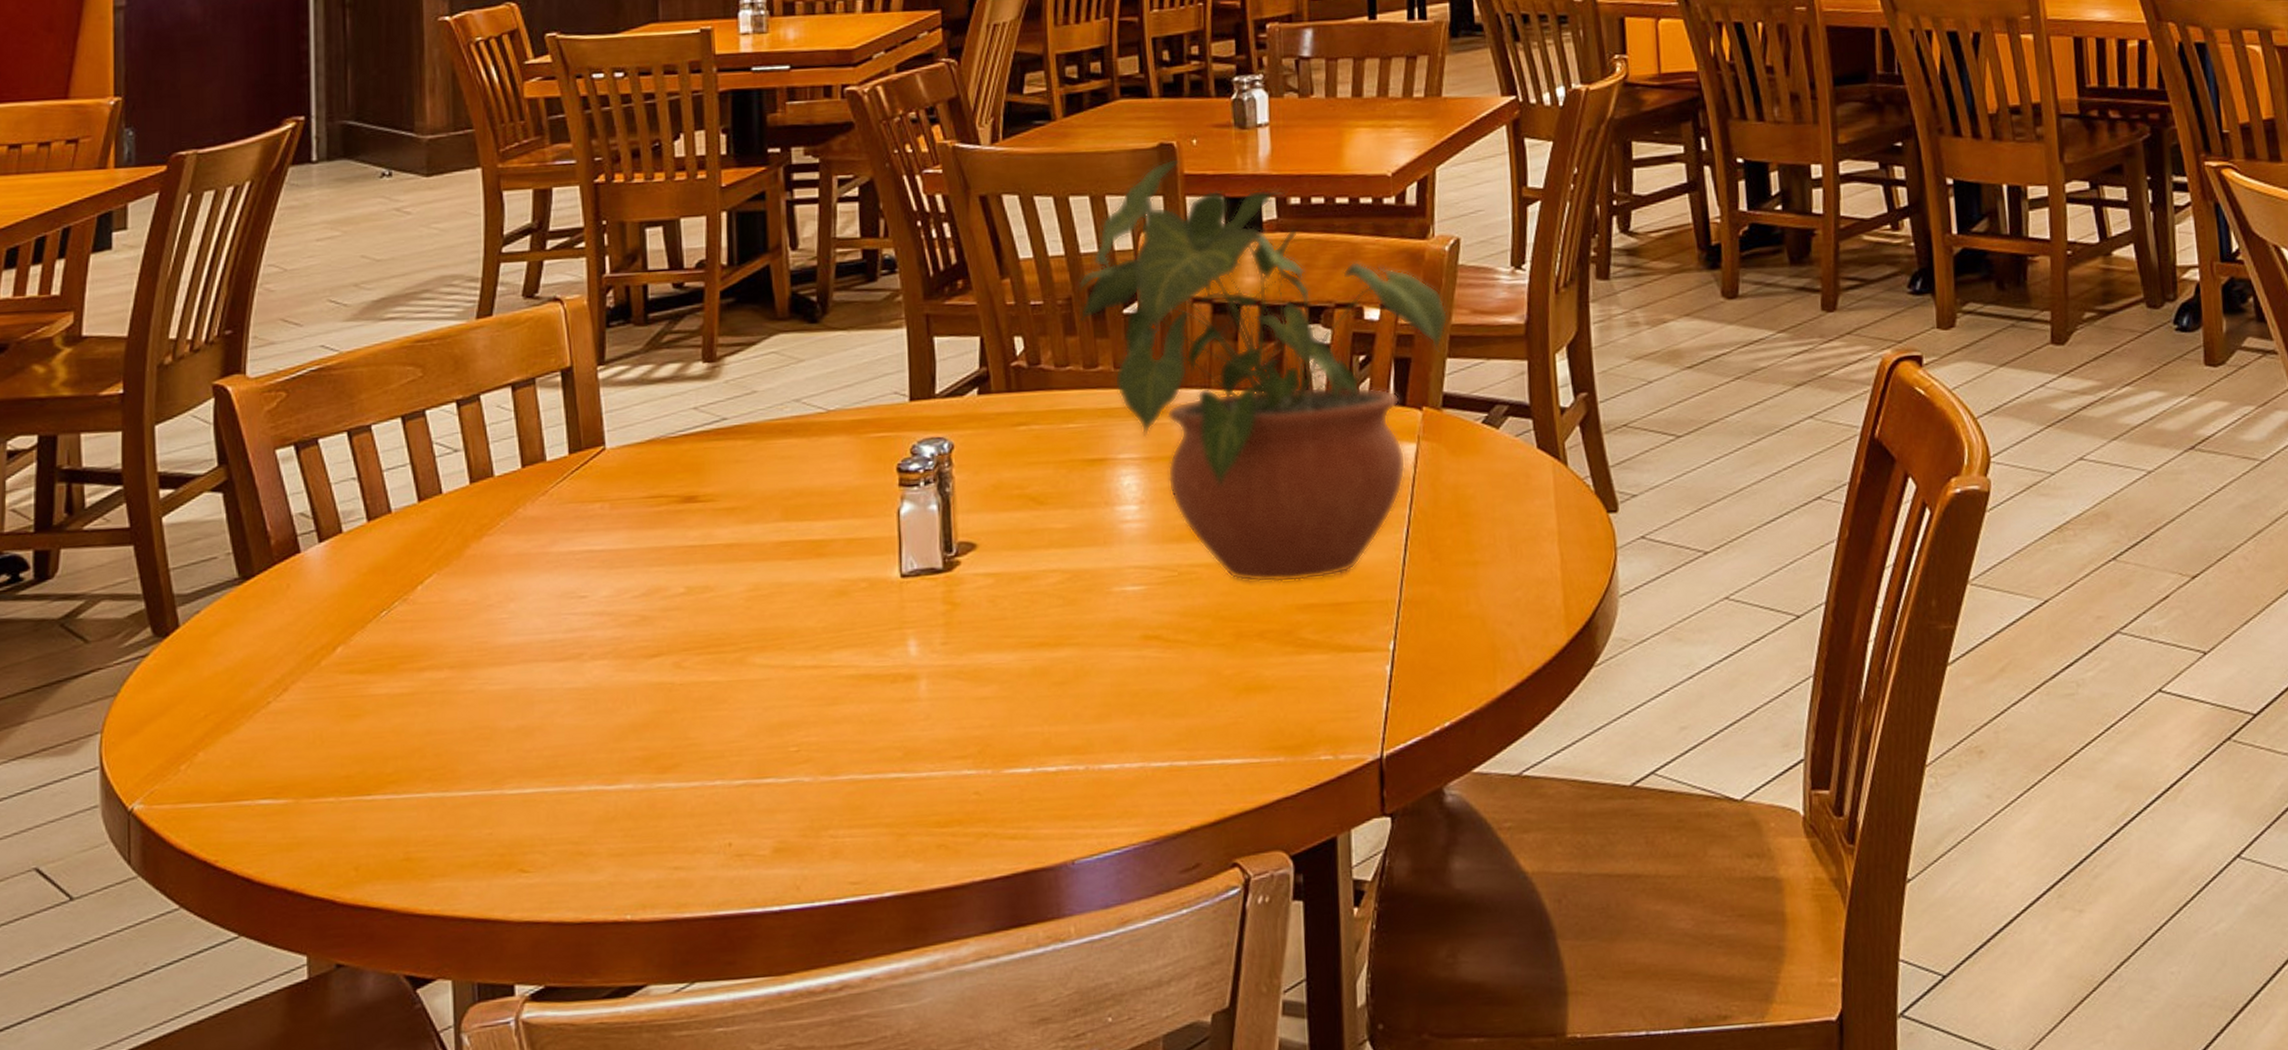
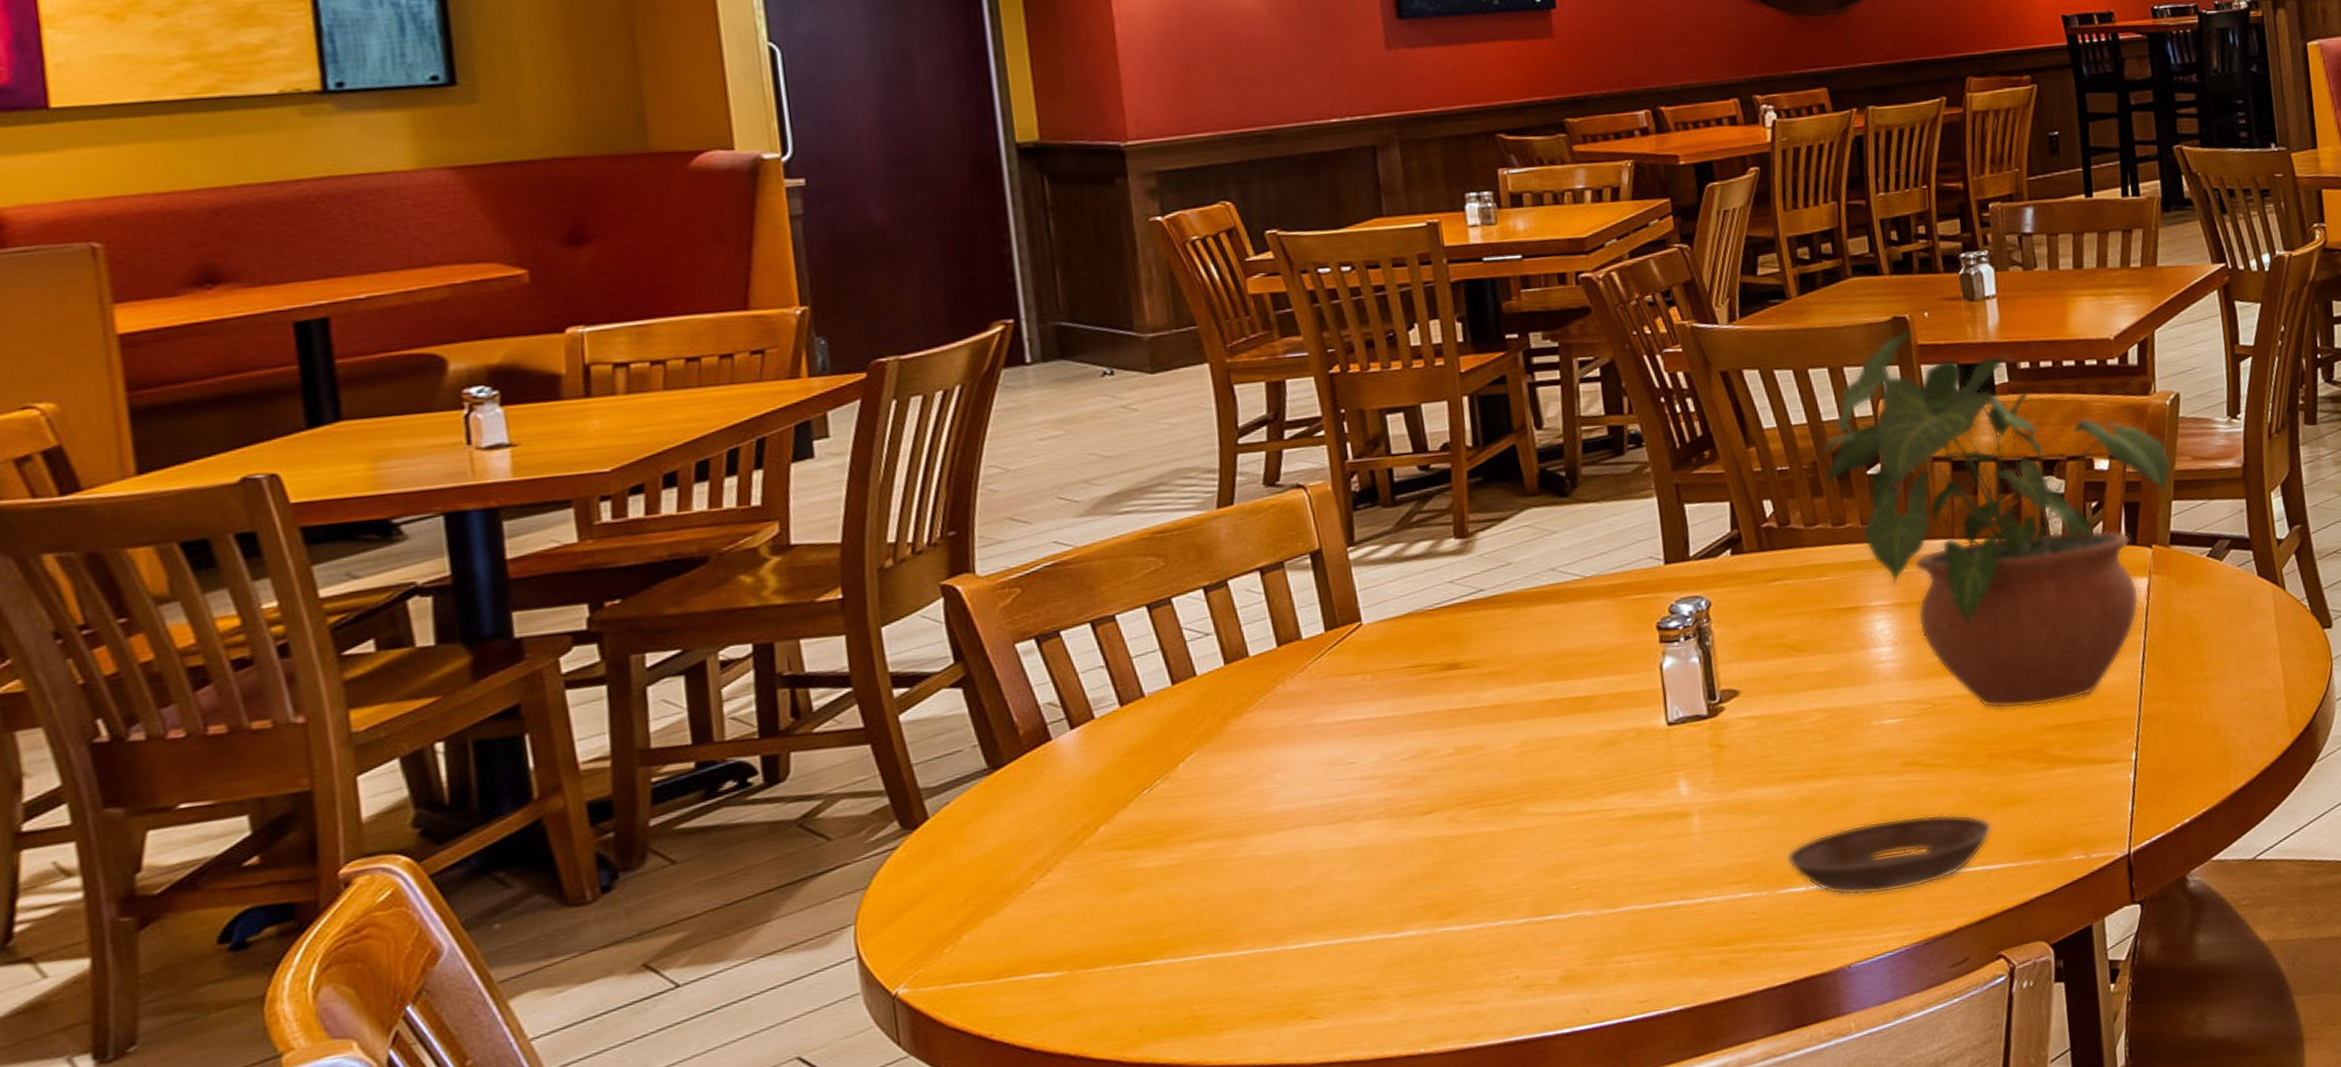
saucer: none [1013,696,1234,783] -> present [1786,814,1993,896]

